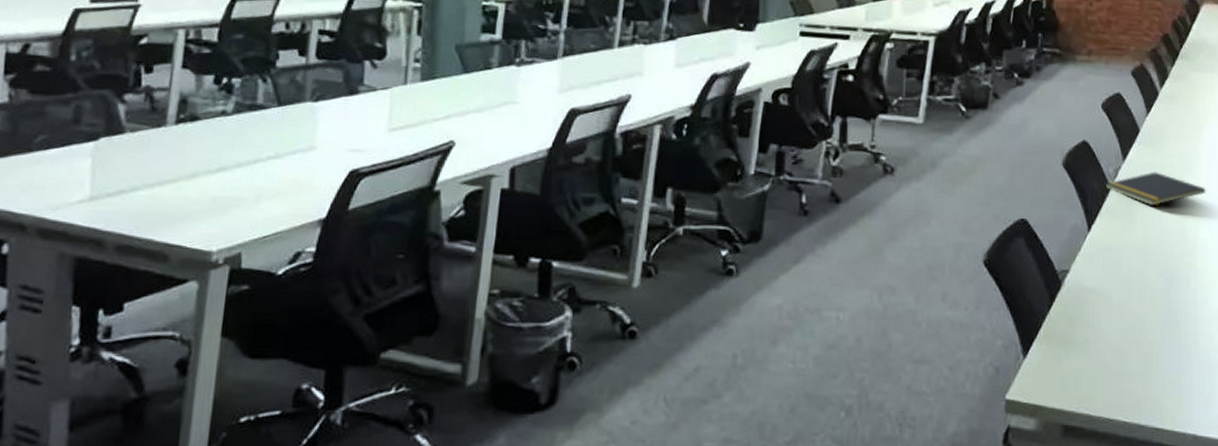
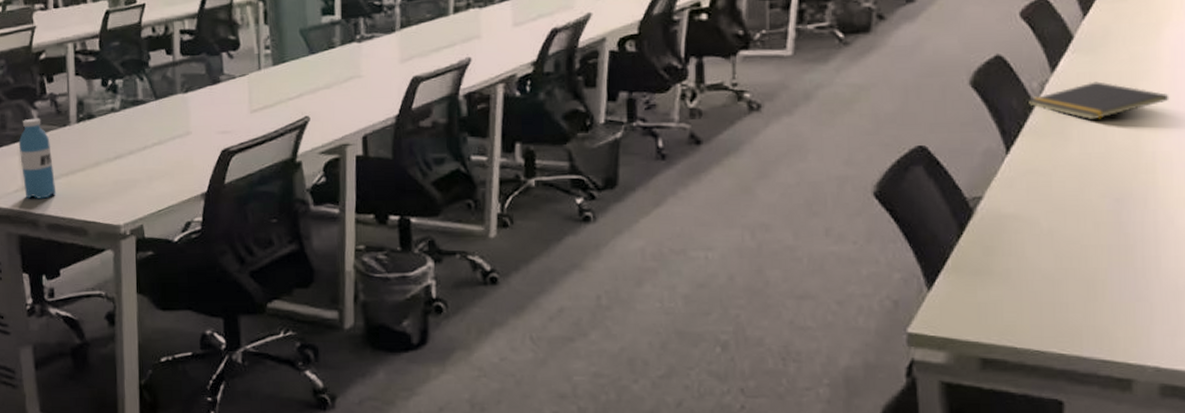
water bottle: none [92,113,137,213] -> present [18,118,57,199]

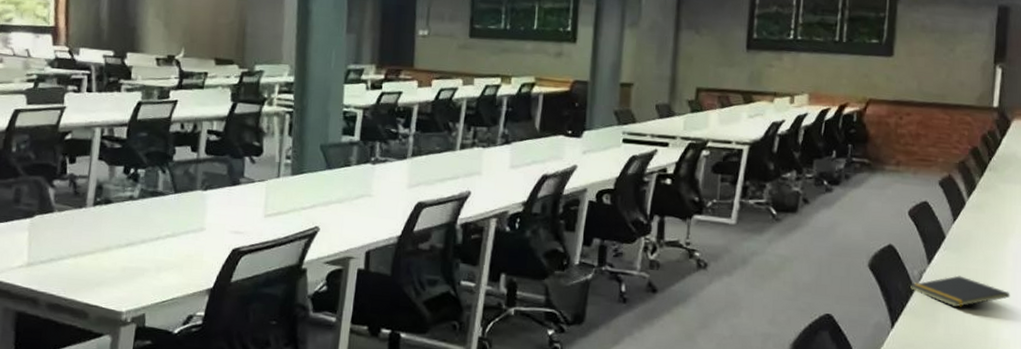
water bottle: present [18,118,57,199] -> none [29,196,63,277]

